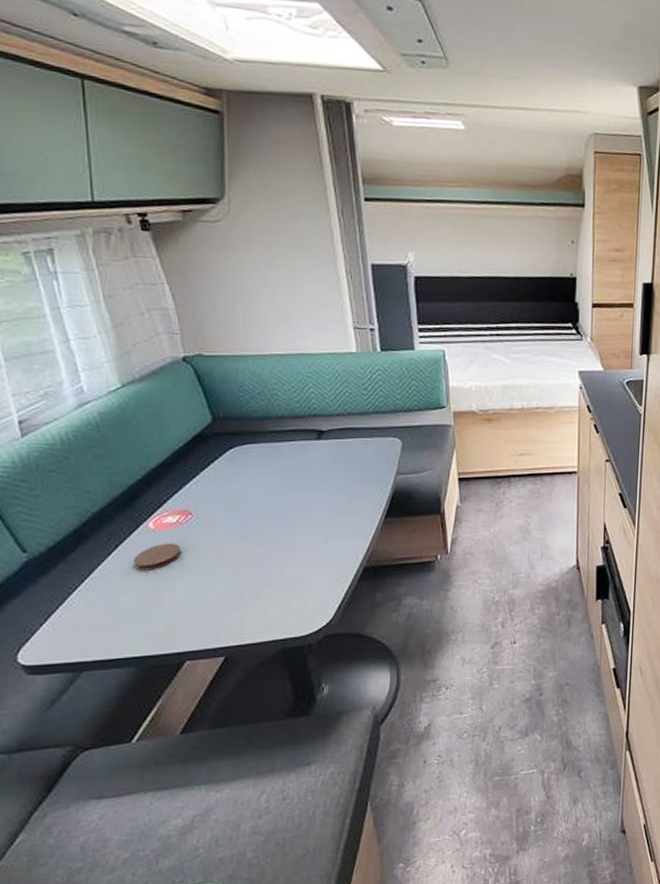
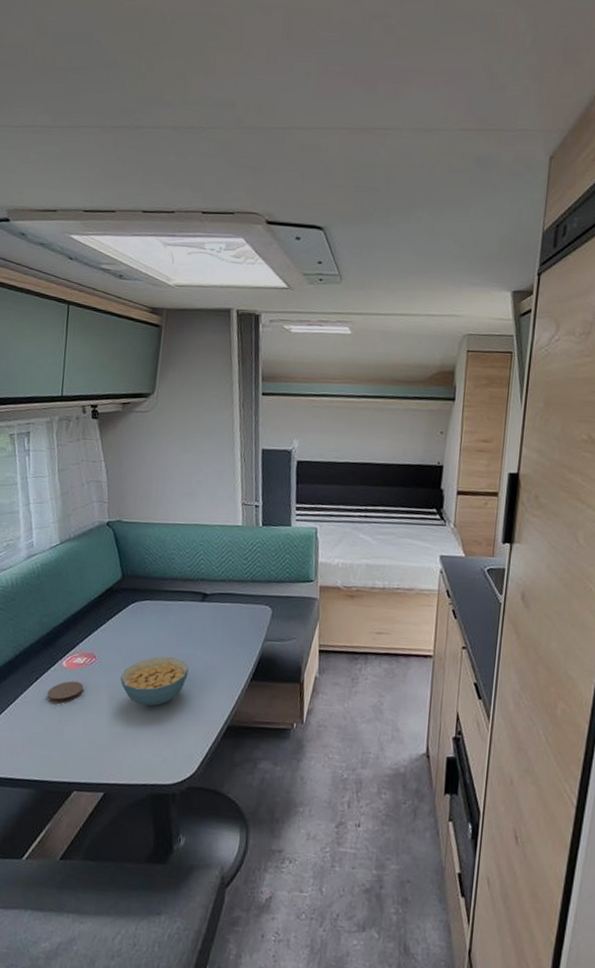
cereal bowl: none [227,503,311,559] -> present [120,656,189,706]

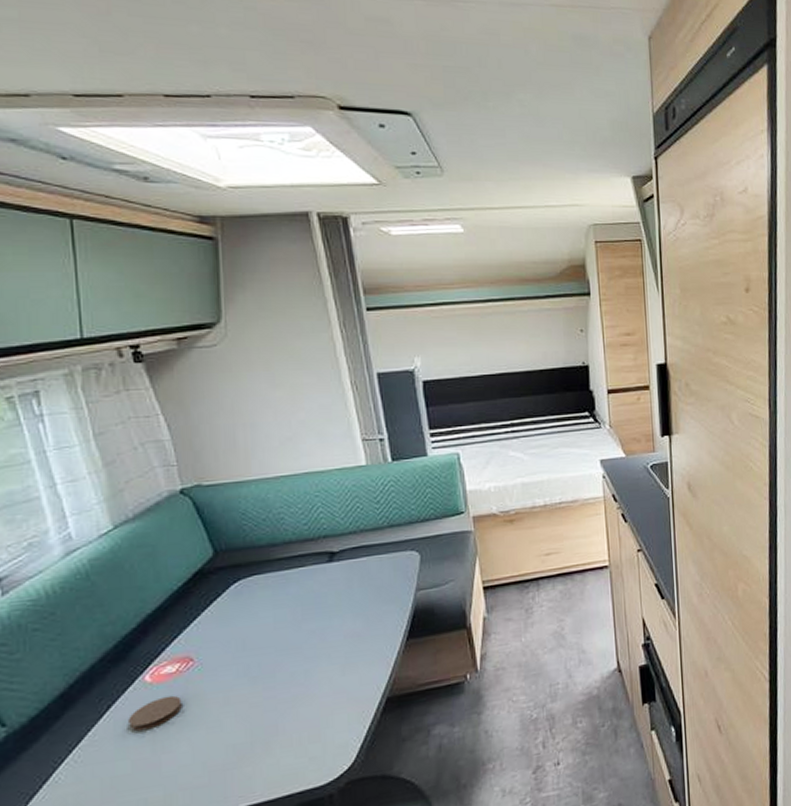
cereal bowl: present [120,656,189,706] -> none [233,635,326,703]

